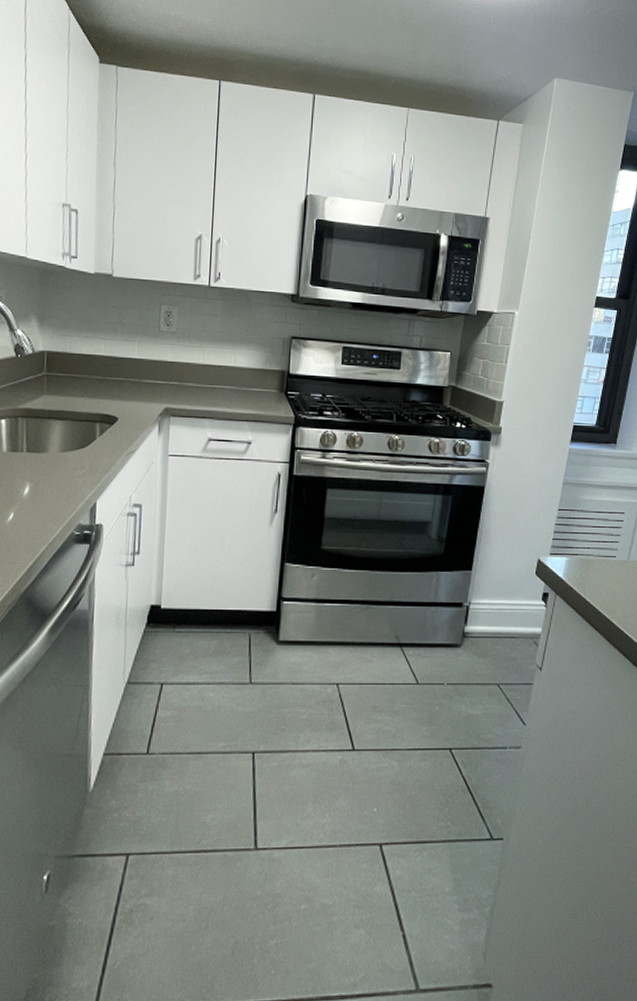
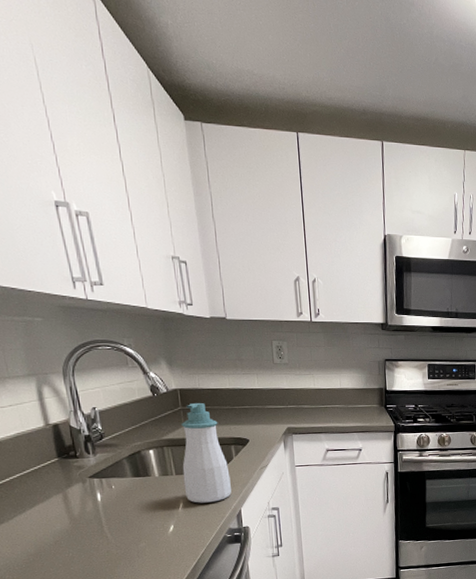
soap bottle: none [34,368,90,490] -> present [181,402,231,503]

